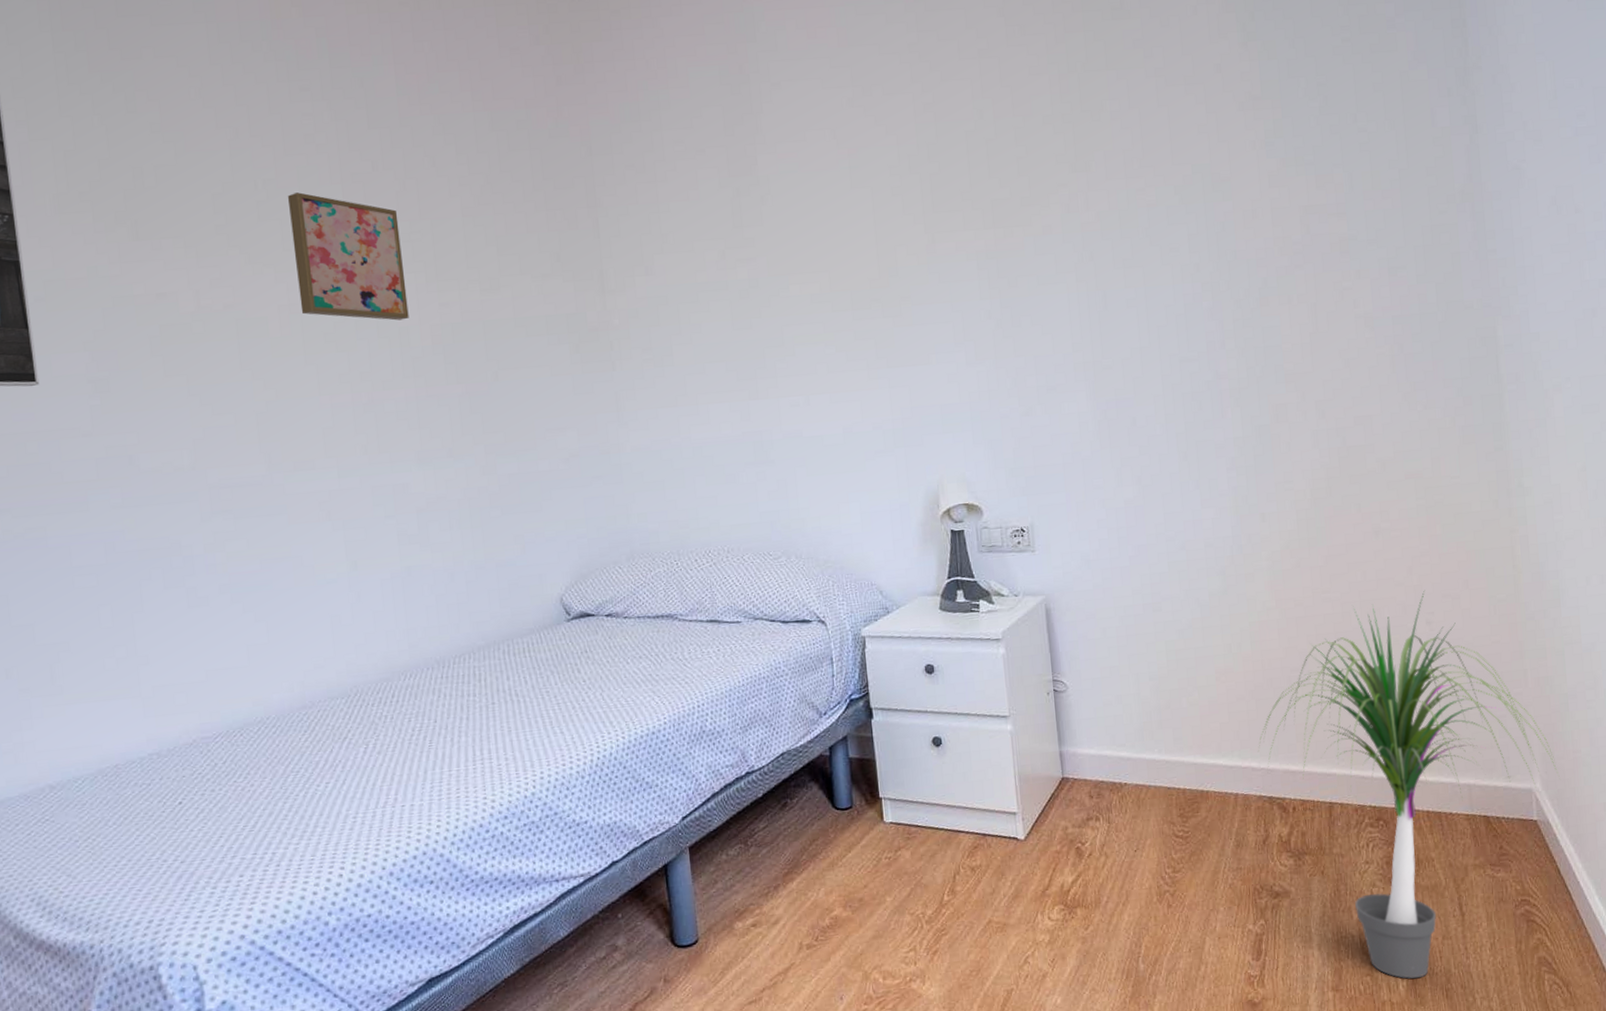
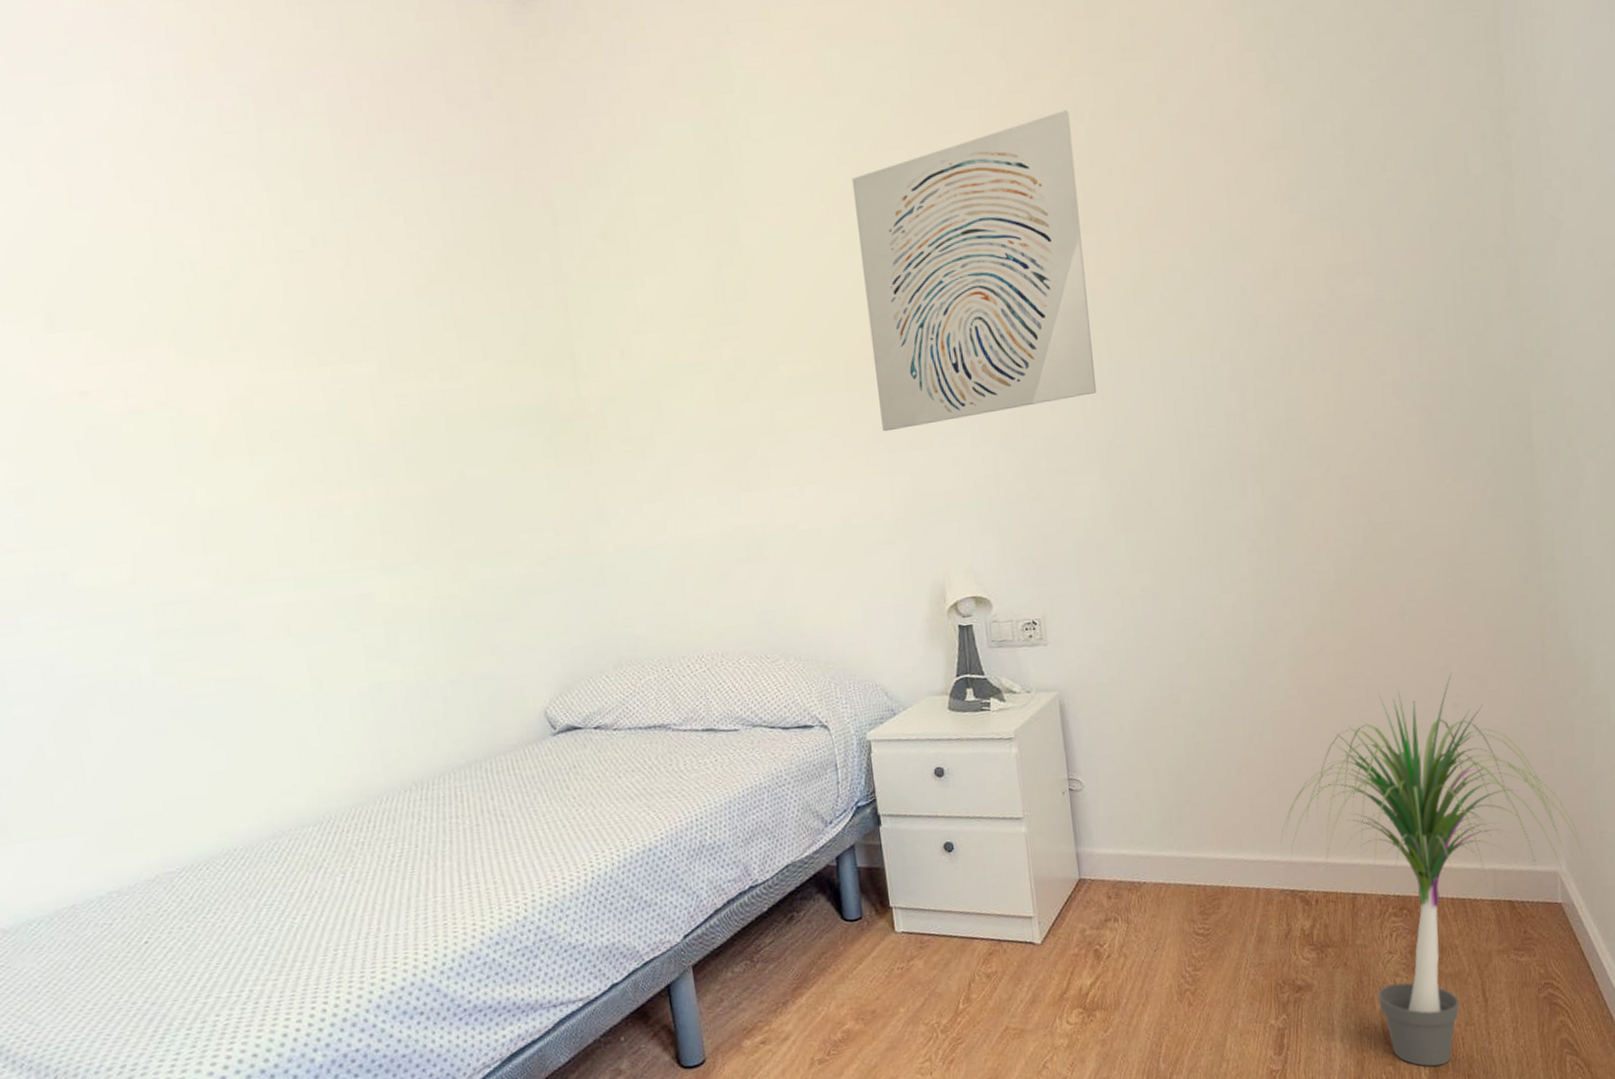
wall art: present [287,192,409,321] -> none [218,274,363,415]
wall art: none [861,61,1085,349] -> present [851,109,1097,432]

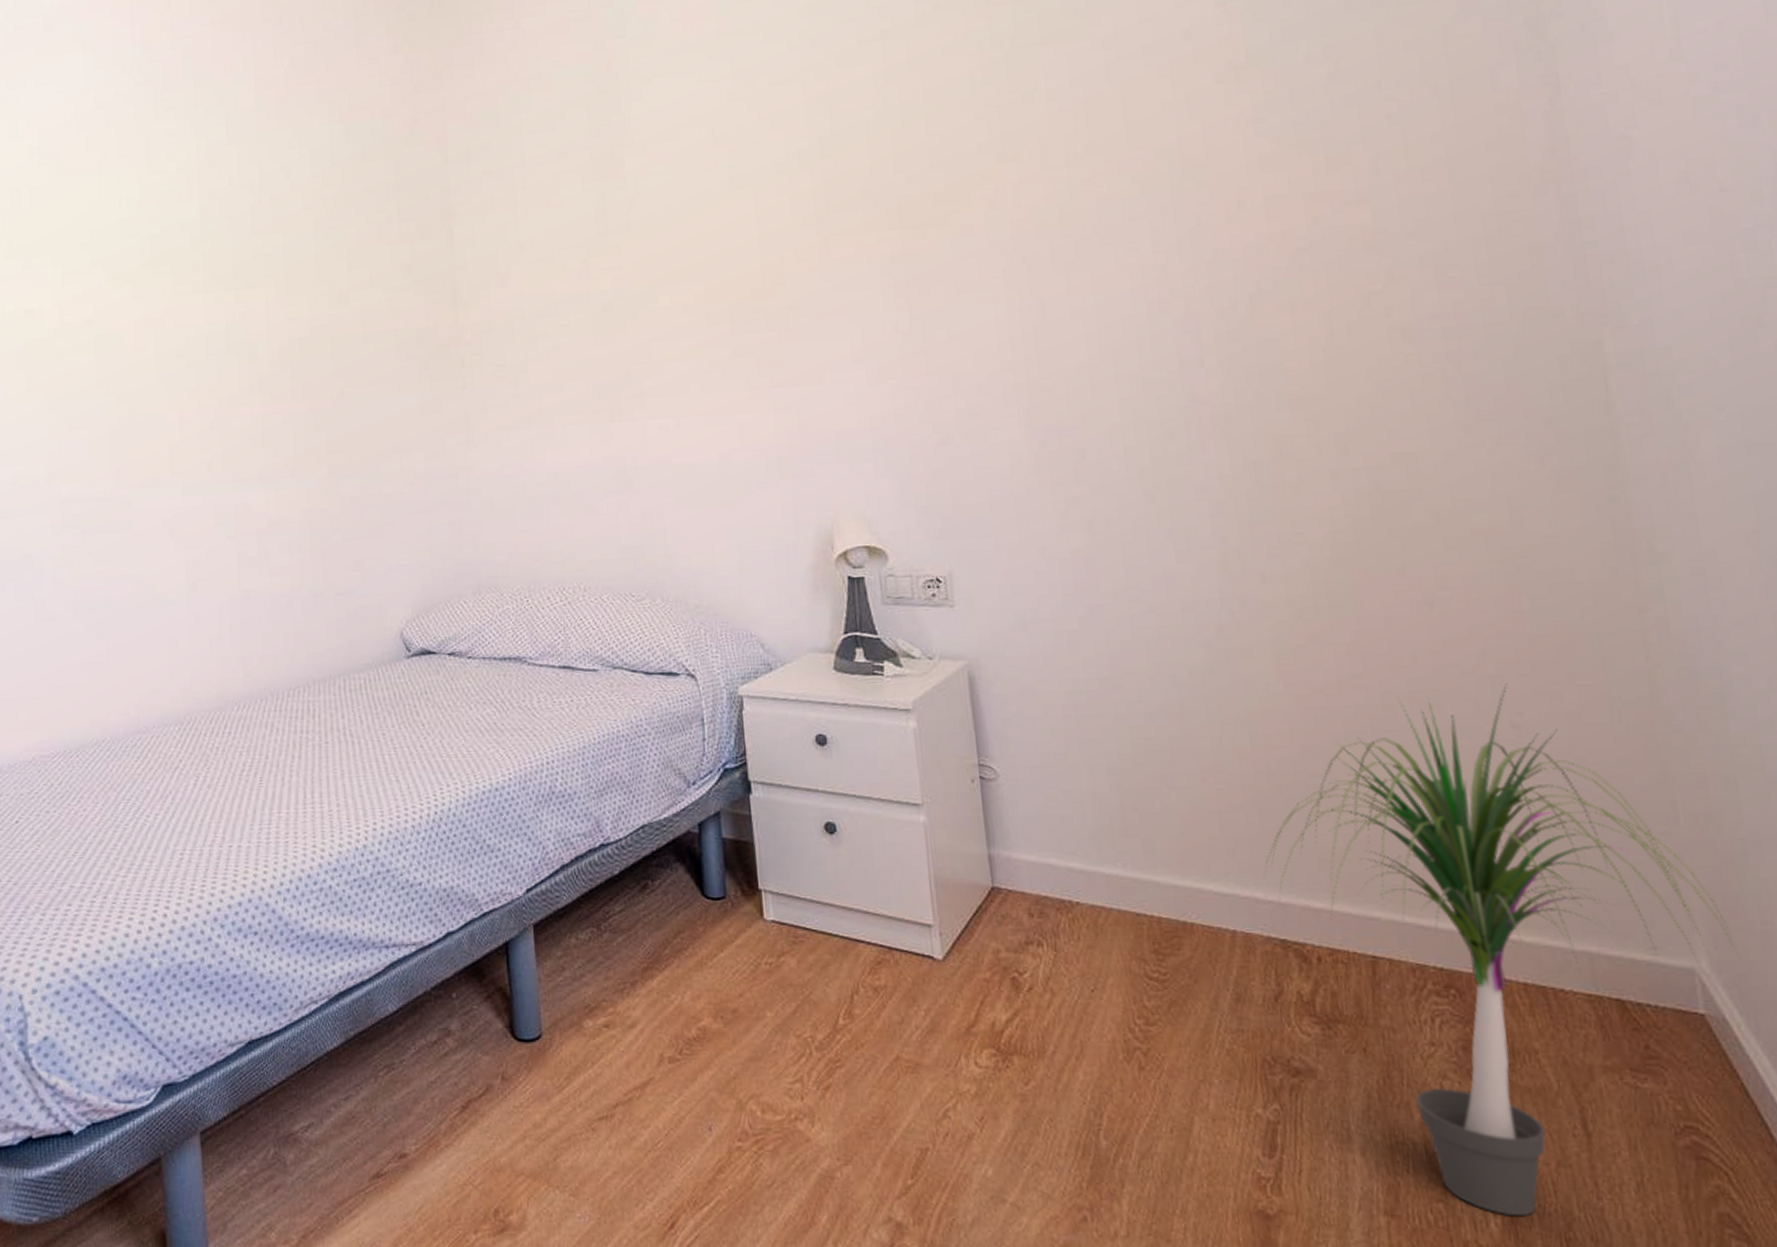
wall art: present [851,109,1097,432] -> none [743,38,1017,366]

